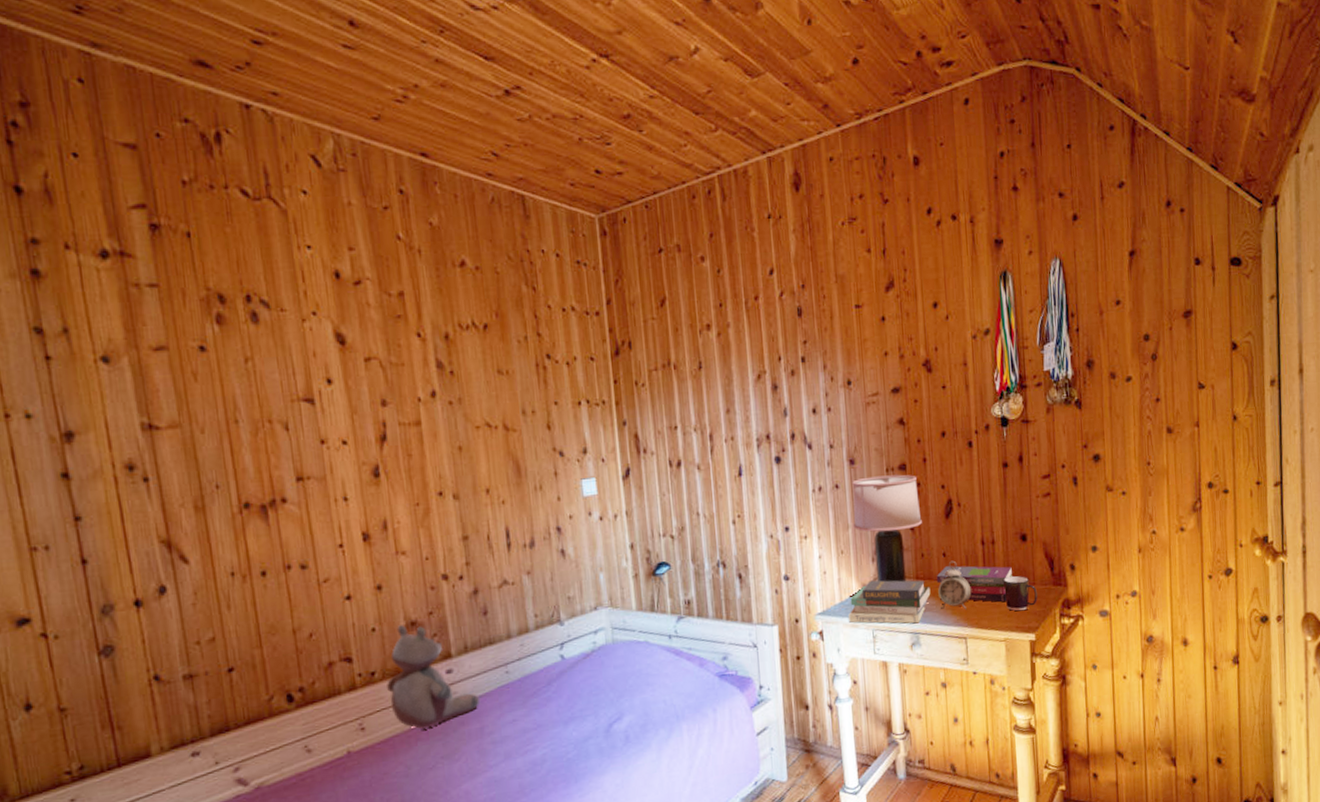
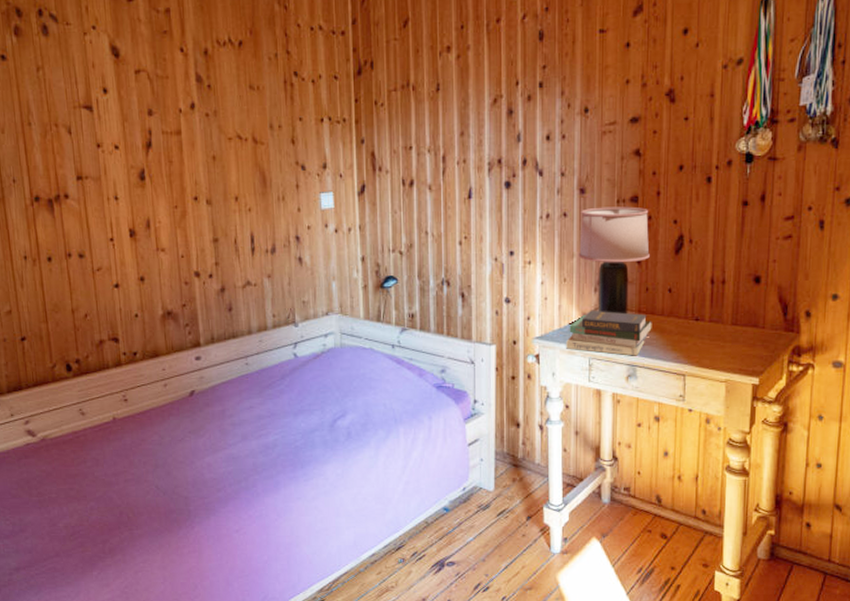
teddy bear: present [387,625,481,729] -> none [146,314,223,405]
books: present [936,566,1012,603] -> none [659,302,741,344]
alarm clock: present [938,560,972,609] -> none [660,297,695,347]
mug: present [1002,575,1038,612] -> none [729,317,767,354]

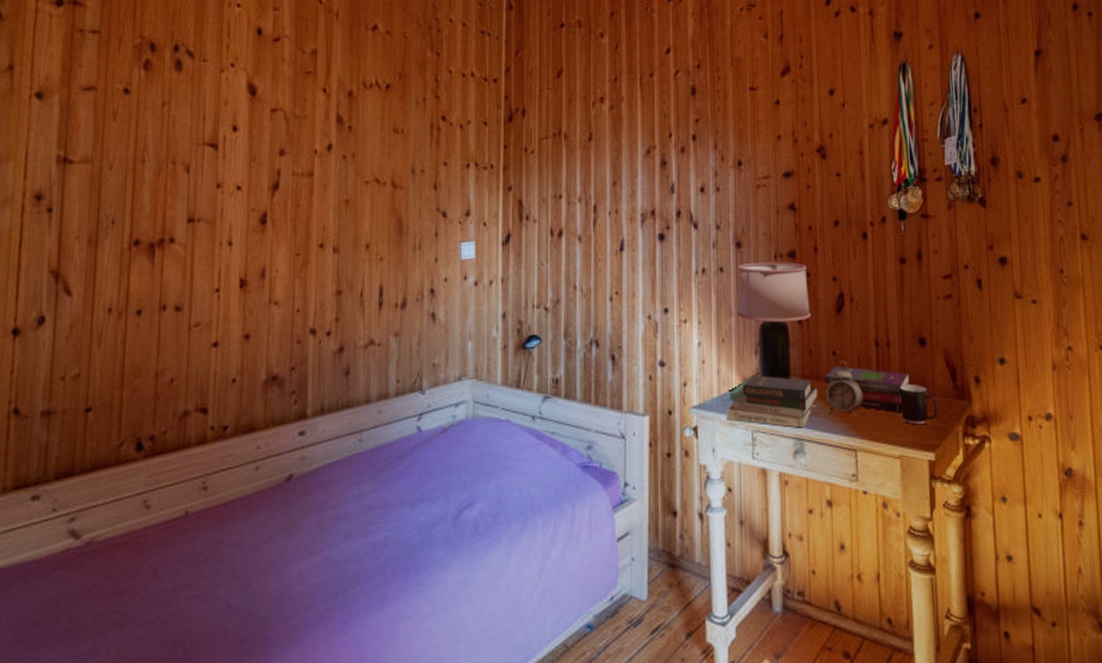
books: none [659,302,741,344] -> present [824,366,909,413]
alarm clock: none [660,297,695,347] -> present [826,360,863,417]
mug: none [729,317,767,354] -> present [898,383,939,425]

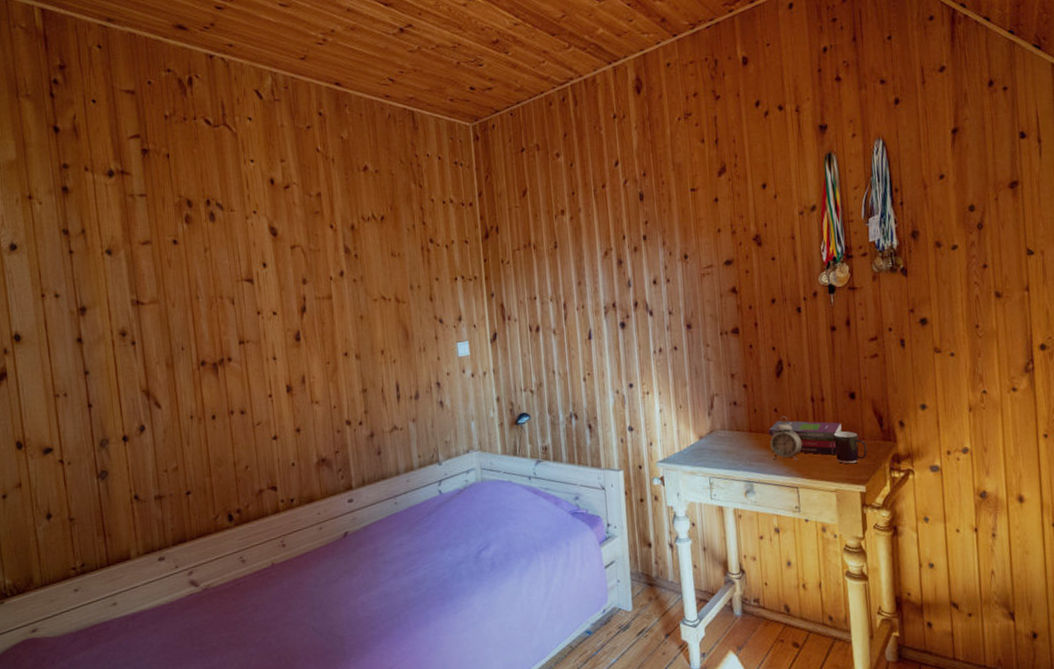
books: present [727,375,818,428] -> none [687,432,763,473]
table lamp: present [736,262,811,380] -> none [689,337,754,435]

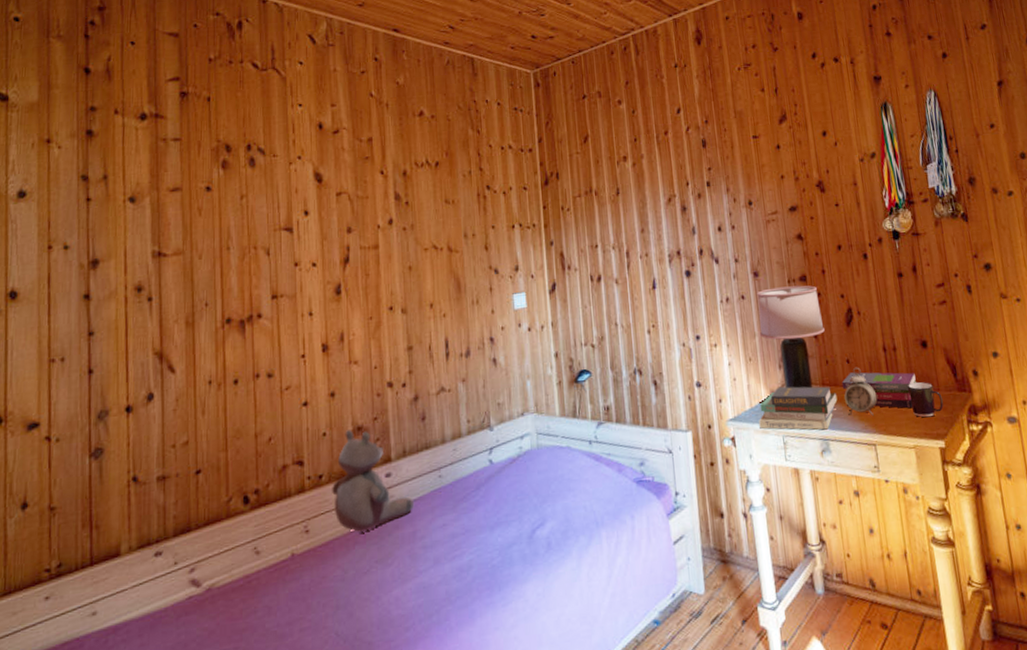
teddy bear: none [302,461,375,548] -> present [332,430,415,532]
books: none [687,432,763,473] -> present [759,386,838,430]
table lamp: none [689,337,754,435] -> present [757,285,825,389]

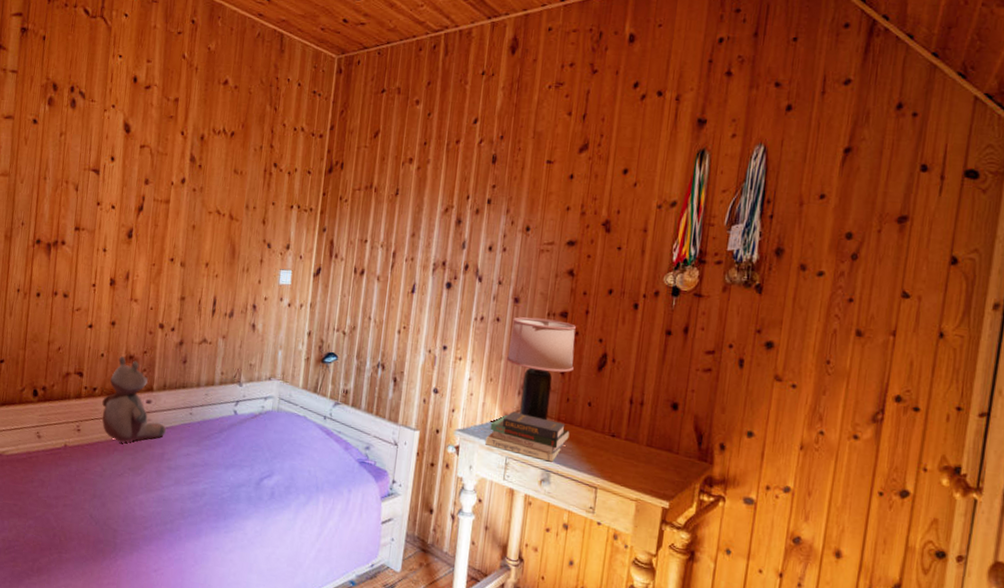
books: present [841,372,916,409] -> none [577,415,657,464]
alarm clock: present [844,367,877,416] -> none [576,411,611,461]
mug: present [907,381,944,418] -> none [643,440,680,477]

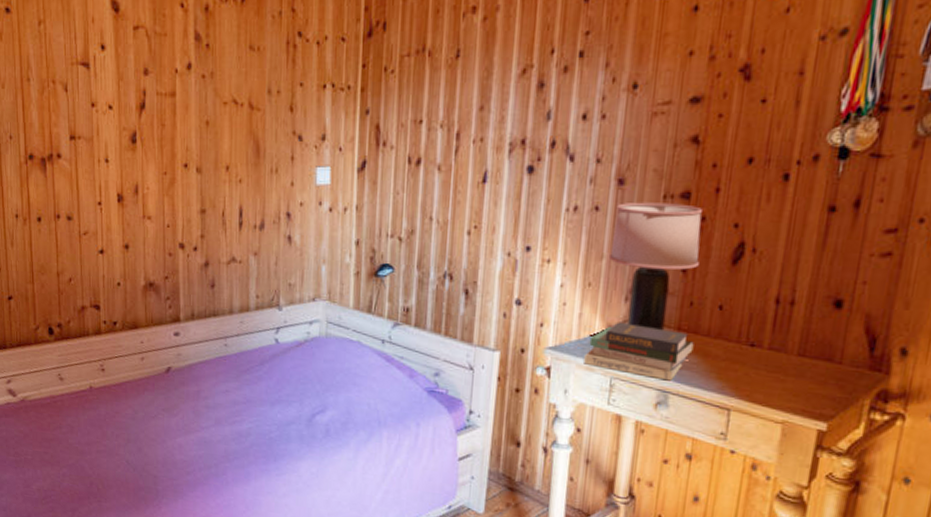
teddy bear: present [102,356,167,442] -> none [125,284,200,381]

